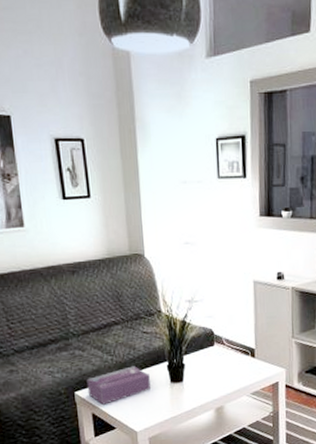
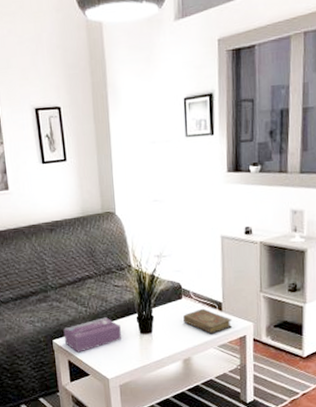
book: none [216,355,265,382] -> present [183,308,233,334]

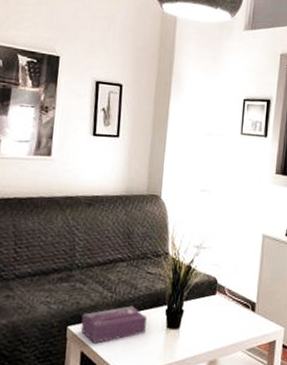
book: present [183,308,233,334] -> none [214,307,264,336]

